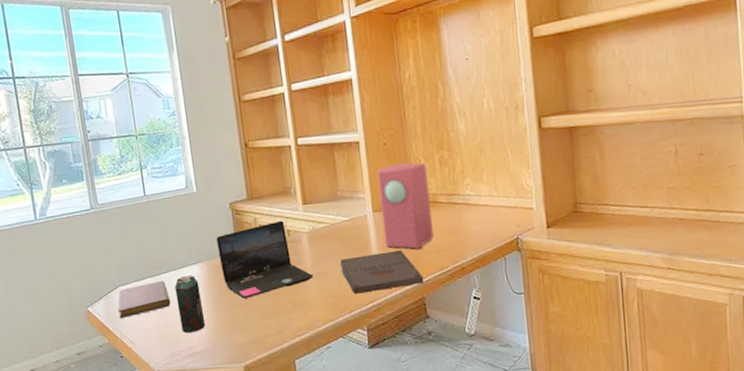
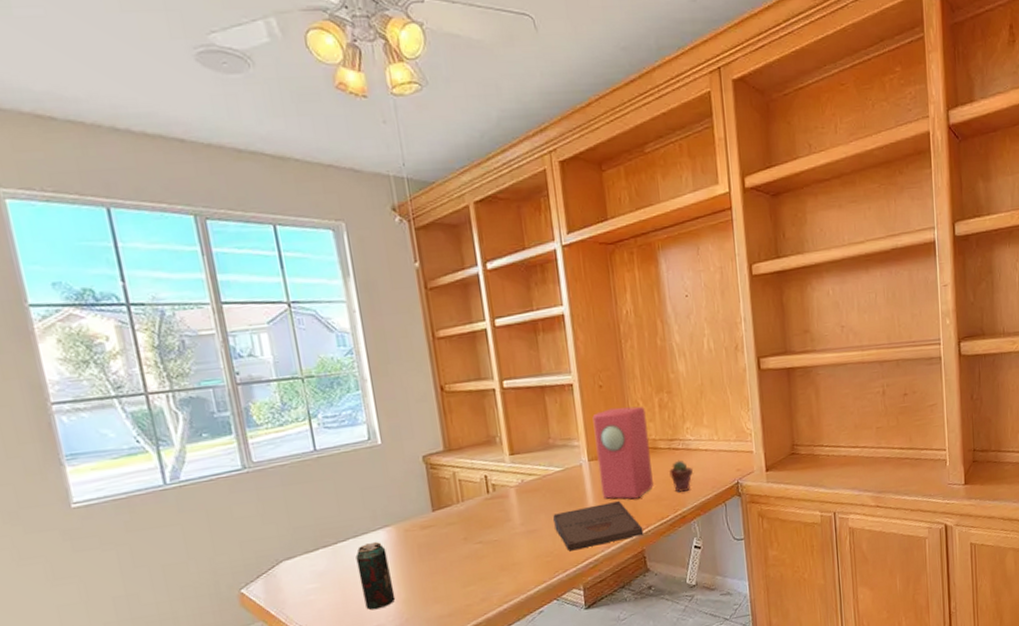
notebook: present [118,281,171,318] -> none [282,551,351,599]
laptop: present [216,220,313,299] -> none [407,473,523,565]
potted succulent: none [449,214,473,245] -> present [669,460,694,492]

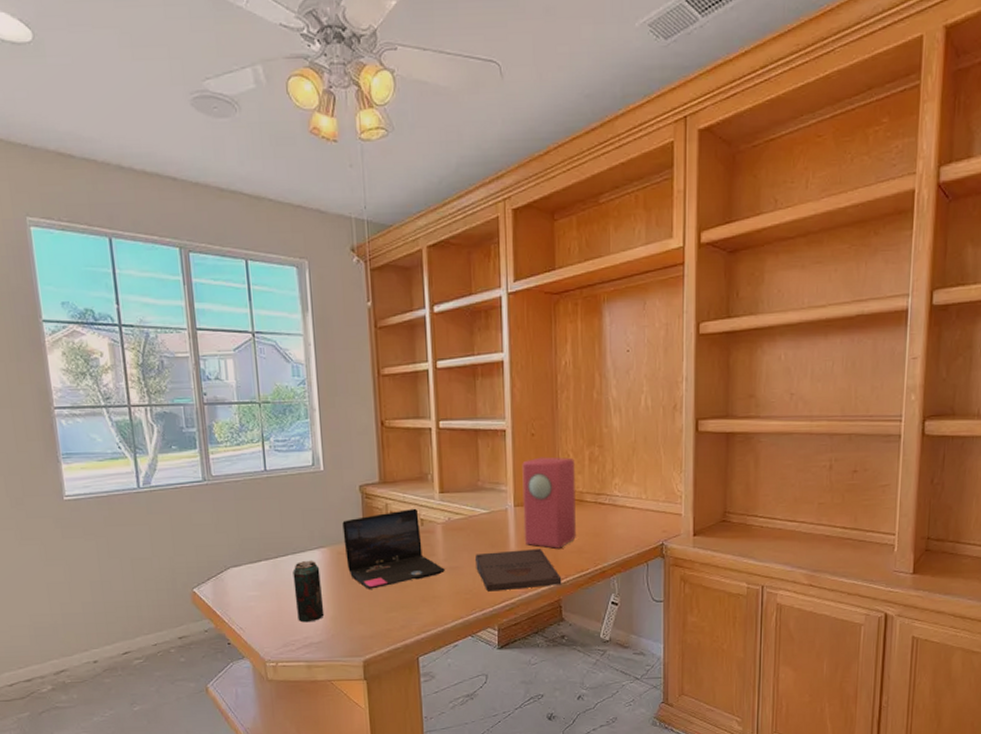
laptop: none [407,473,523,565] -> present [342,508,445,589]
potted succulent: present [669,460,694,492] -> none [593,515,618,547]

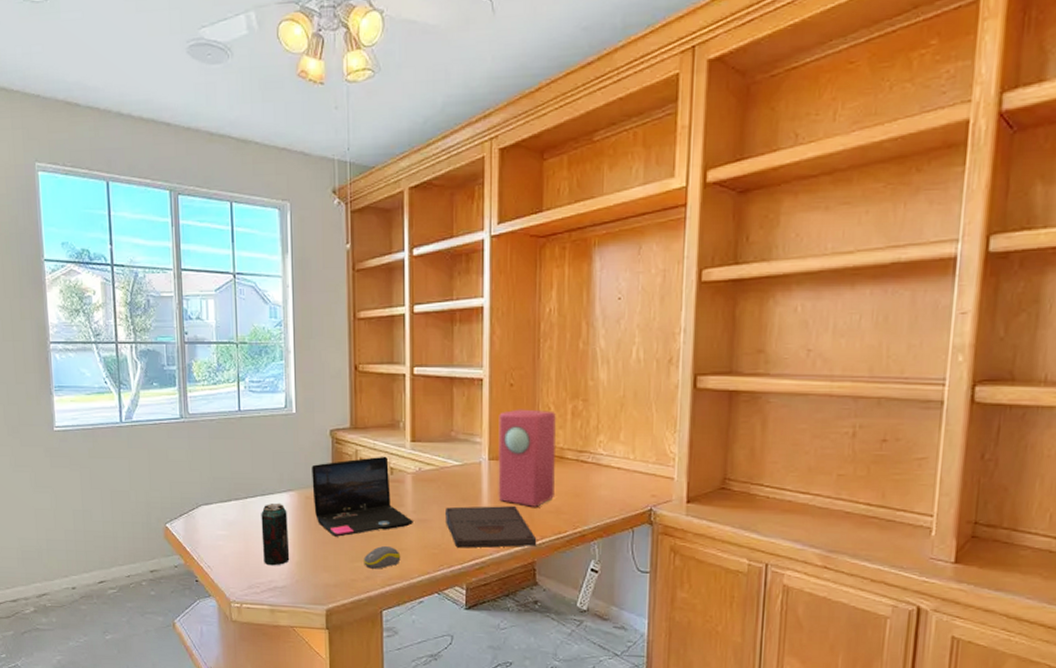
computer mouse: none [398,595,435,618] -> present [364,546,401,569]

